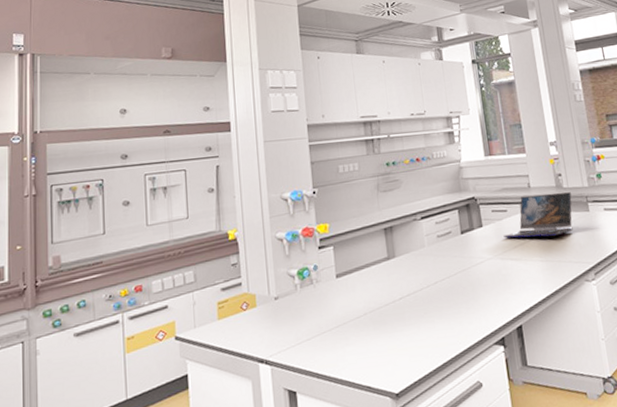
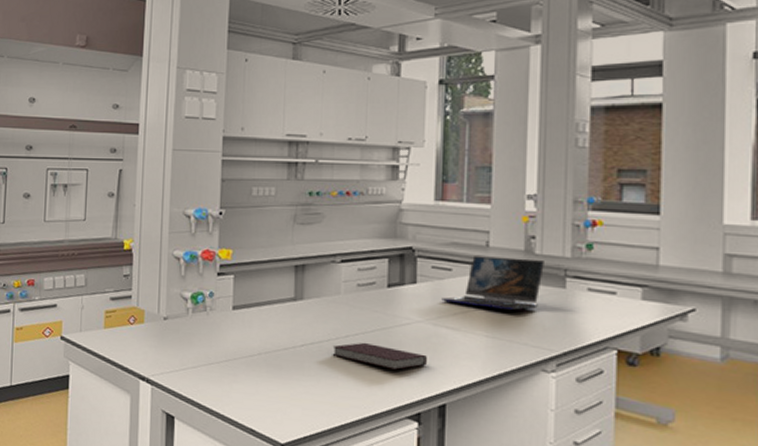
notebook: none [425,285,502,305] -> present [332,342,427,370]

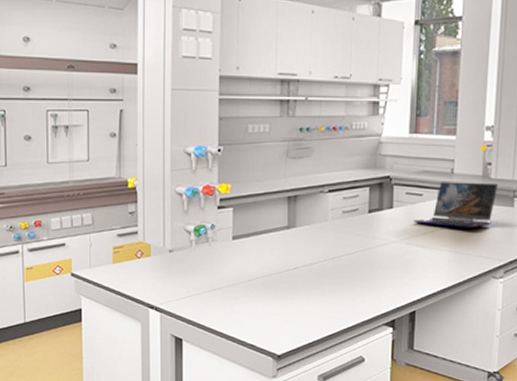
notebook: present [332,342,427,370] -> none [321,262,401,284]

